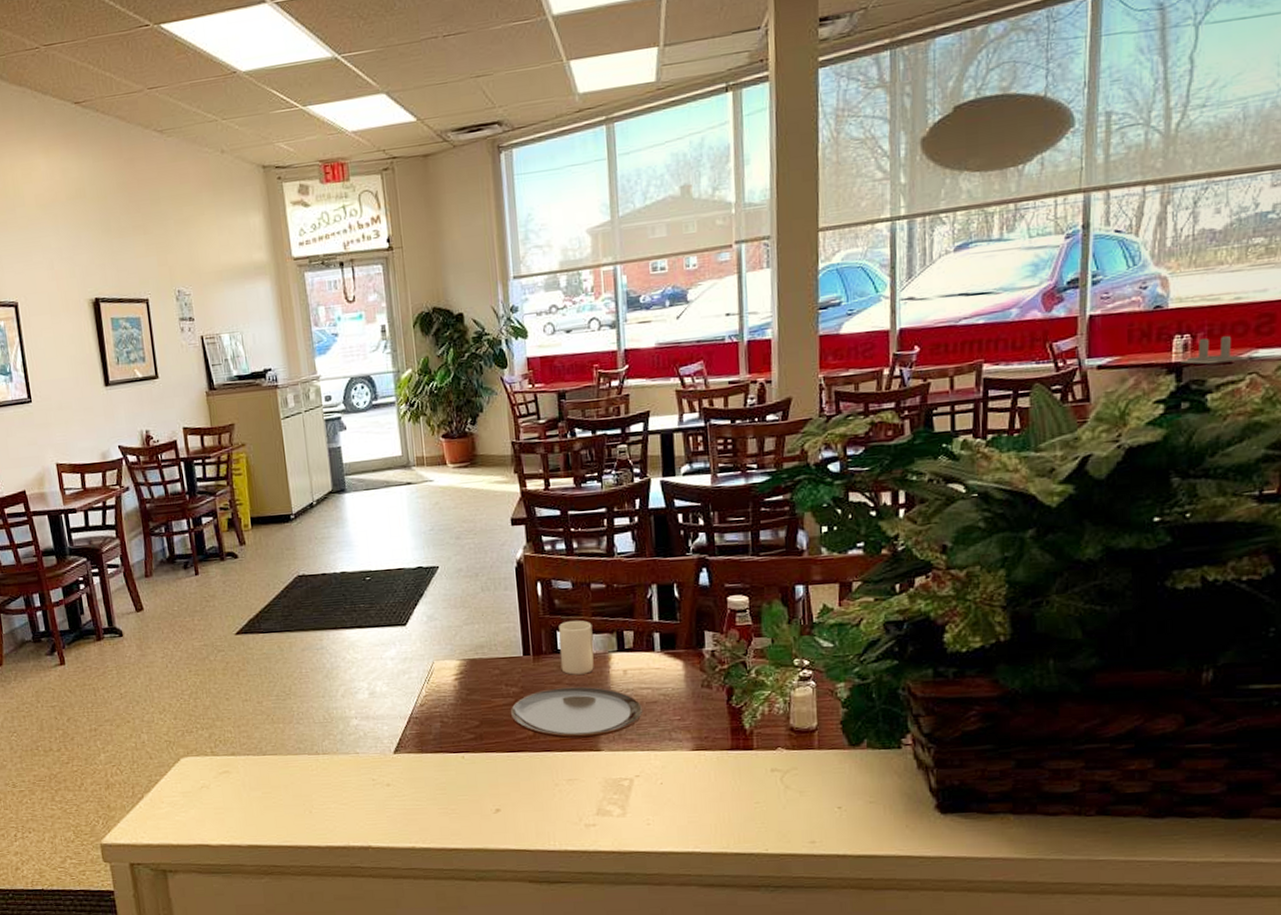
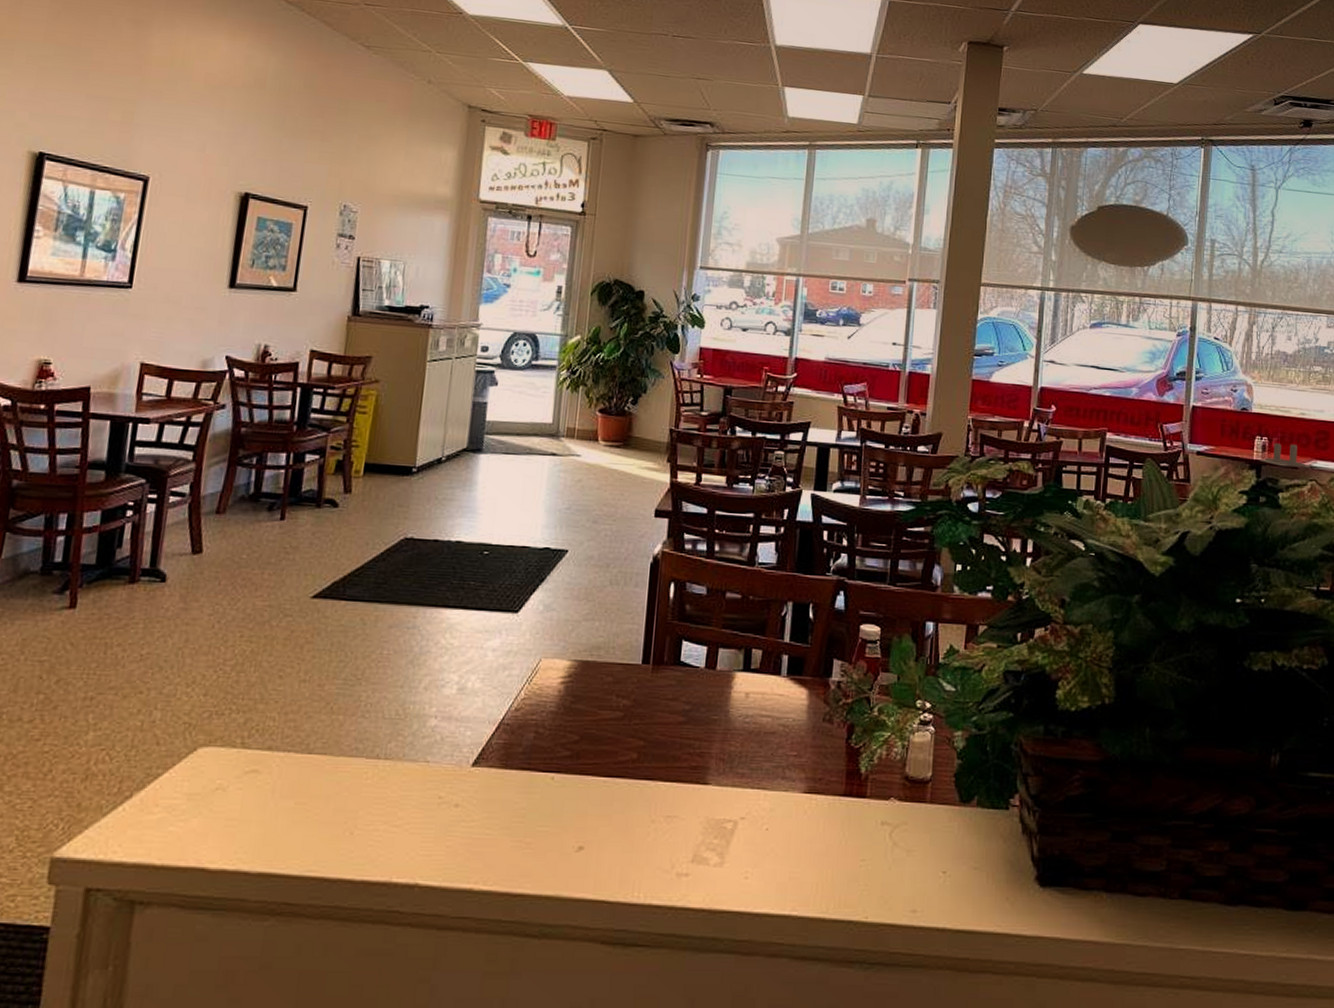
plate: present [511,686,643,739] -> none [617,705,760,768]
cup: present [559,620,594,675] -> none [680,630,721,693]

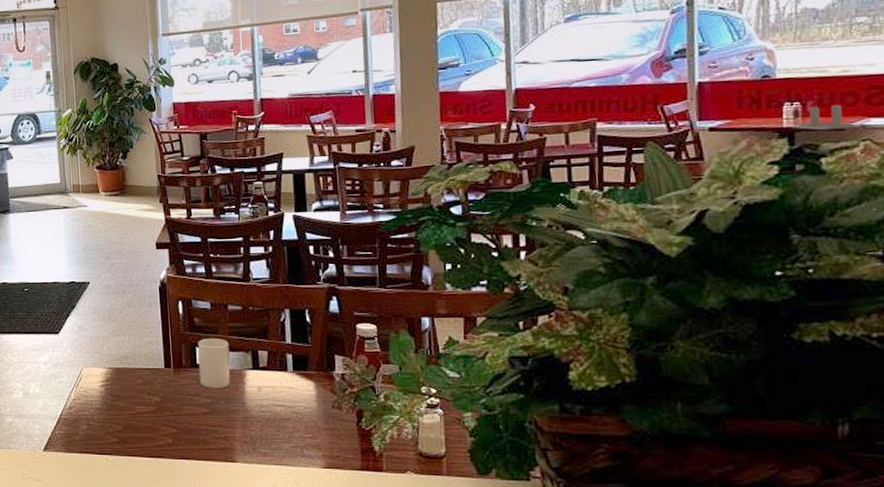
cup: none [680,630,721,693] -> present [198,338,230,389]

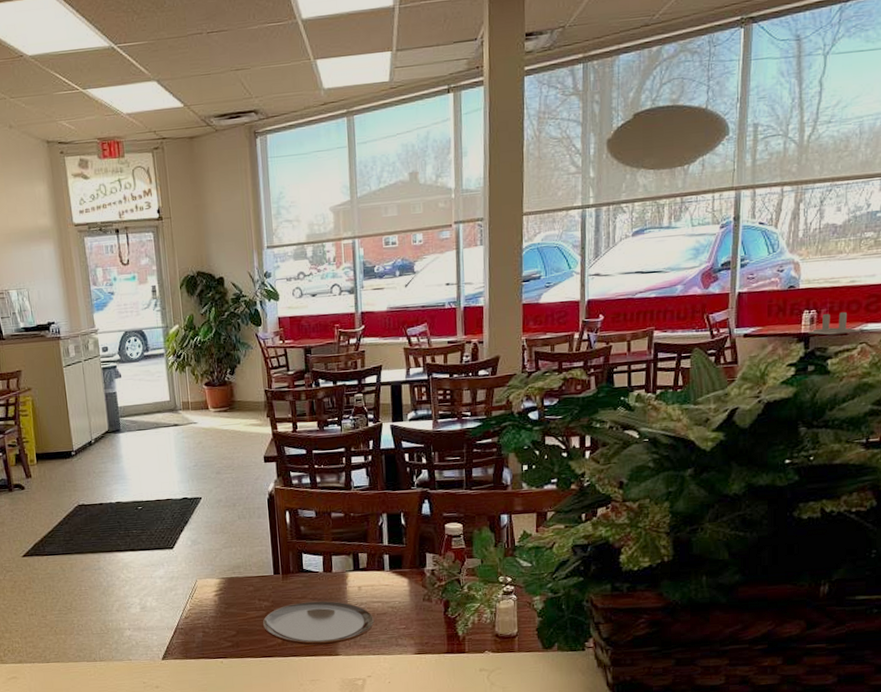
plate: none [152,400,277,449] -> present [263,600,375,646]
cup: present [198,338,230,389] -> none [304,544,334,591]

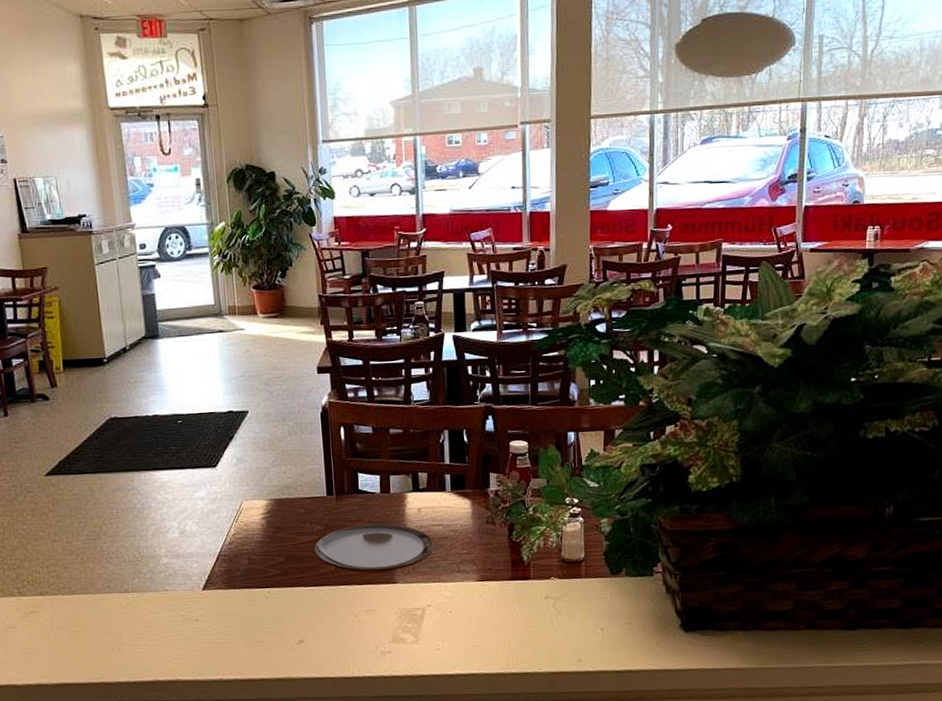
napkin holder: present [807,311,861,335] -> none [871,228,922,252]

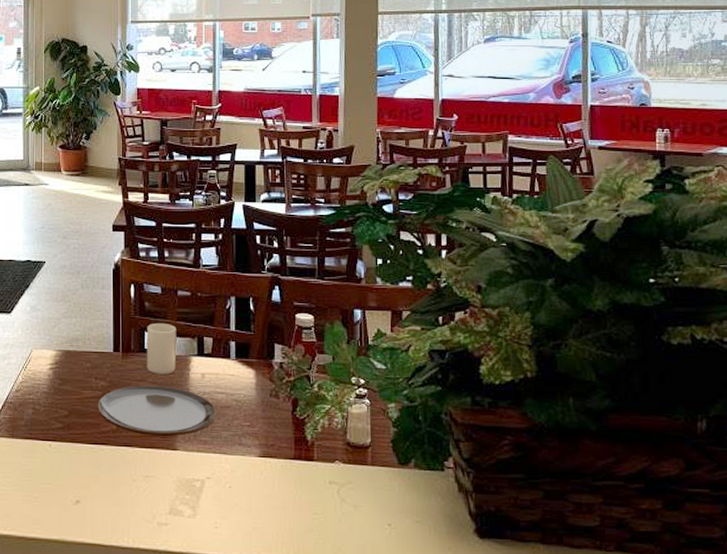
cup: none [360,462,392,514] -> present [146,322,177,374]

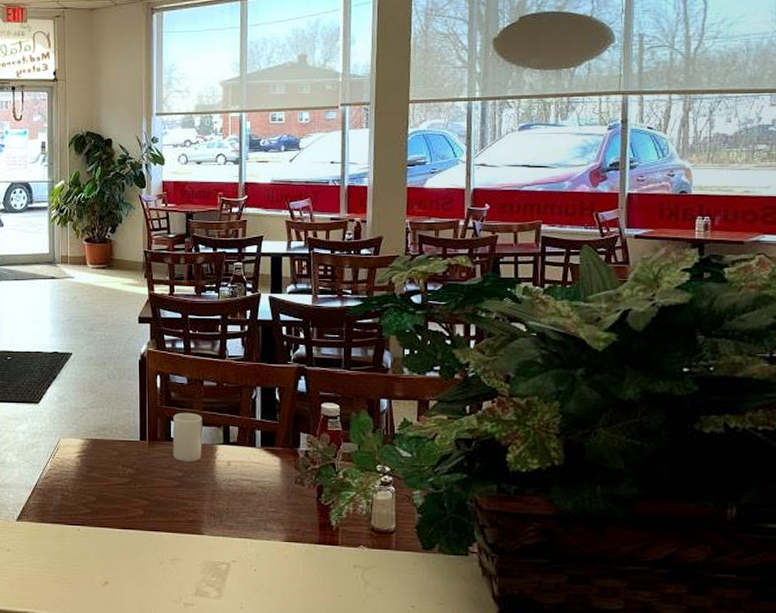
plate: present [98,385,217,436] -> none [125,473,243,521]

